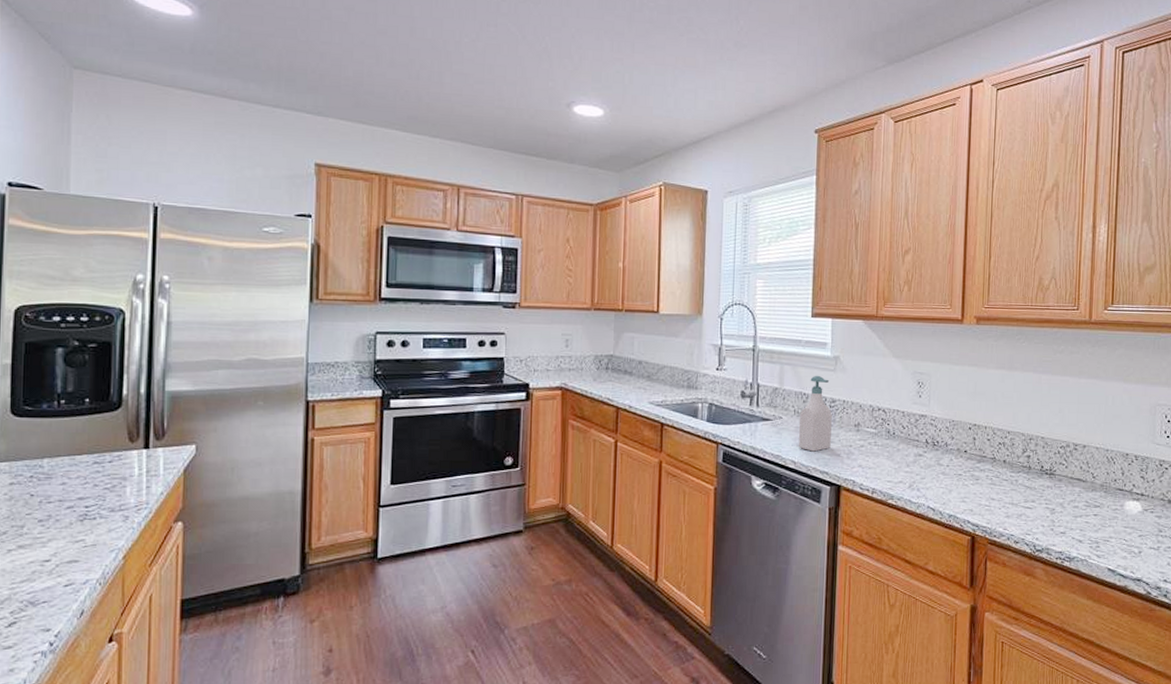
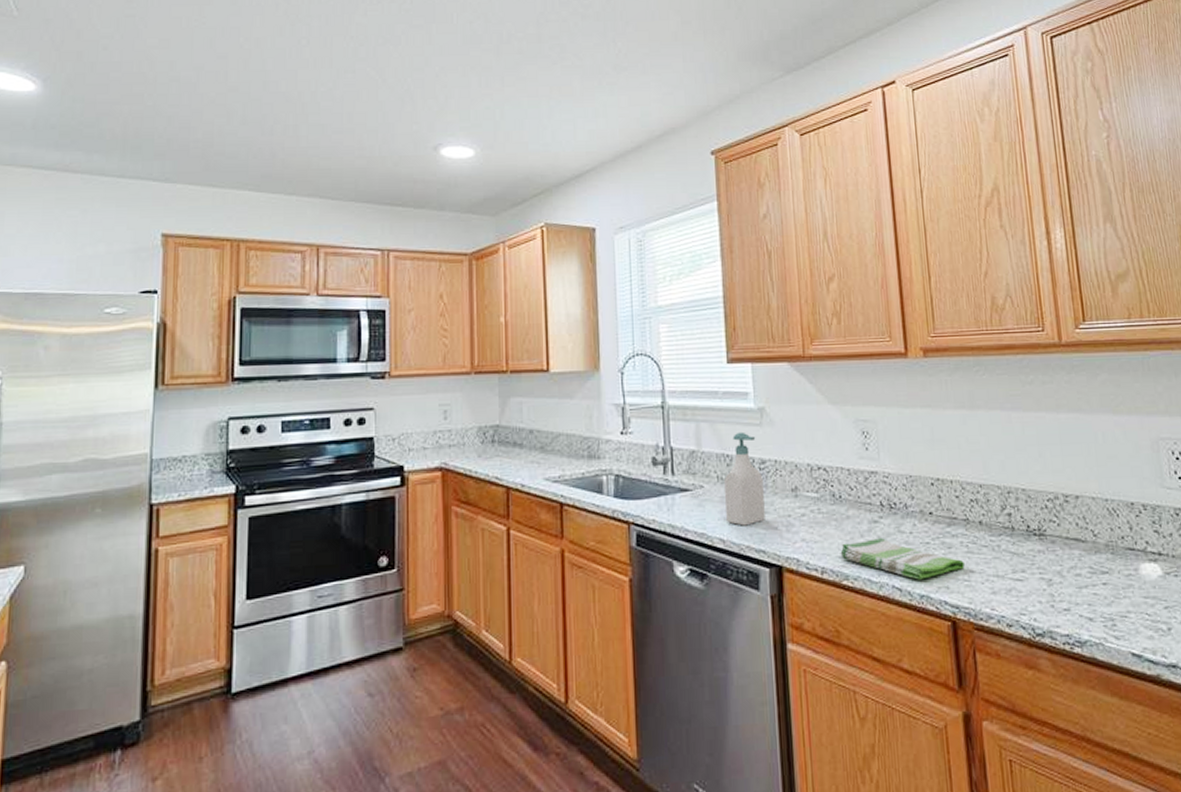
dish towel: none [888,468,987,503] -> present [840,538,965,580]

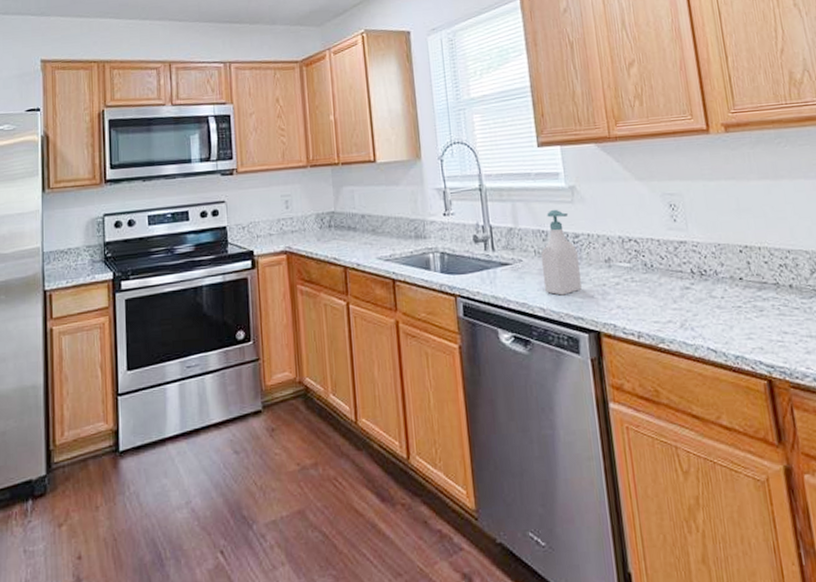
dish towel: present [840,538,965,580] -> none [655,303,777,342]

